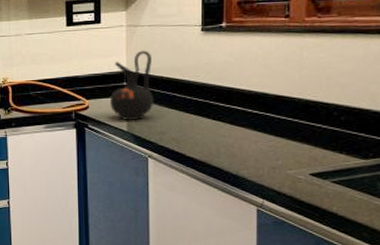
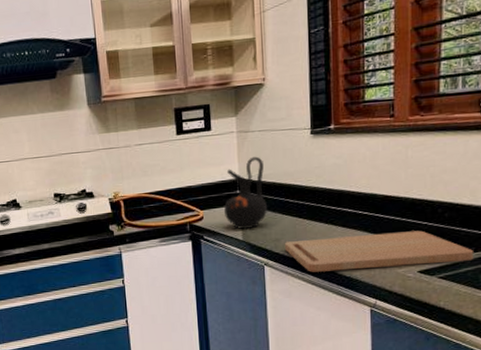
cutting board: none [169,133,372,168] -> present [284,230,474,272]

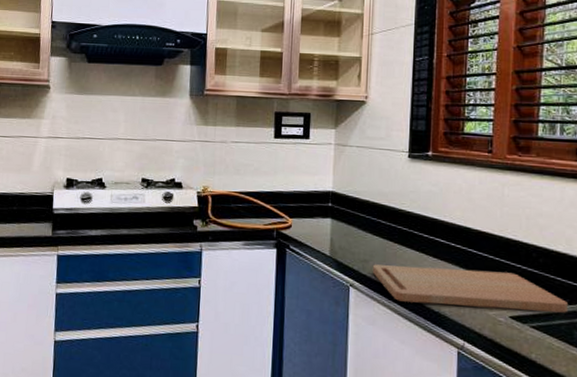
ceramic jug: present [224,156,268,229] -> none [314,171,359,245]

